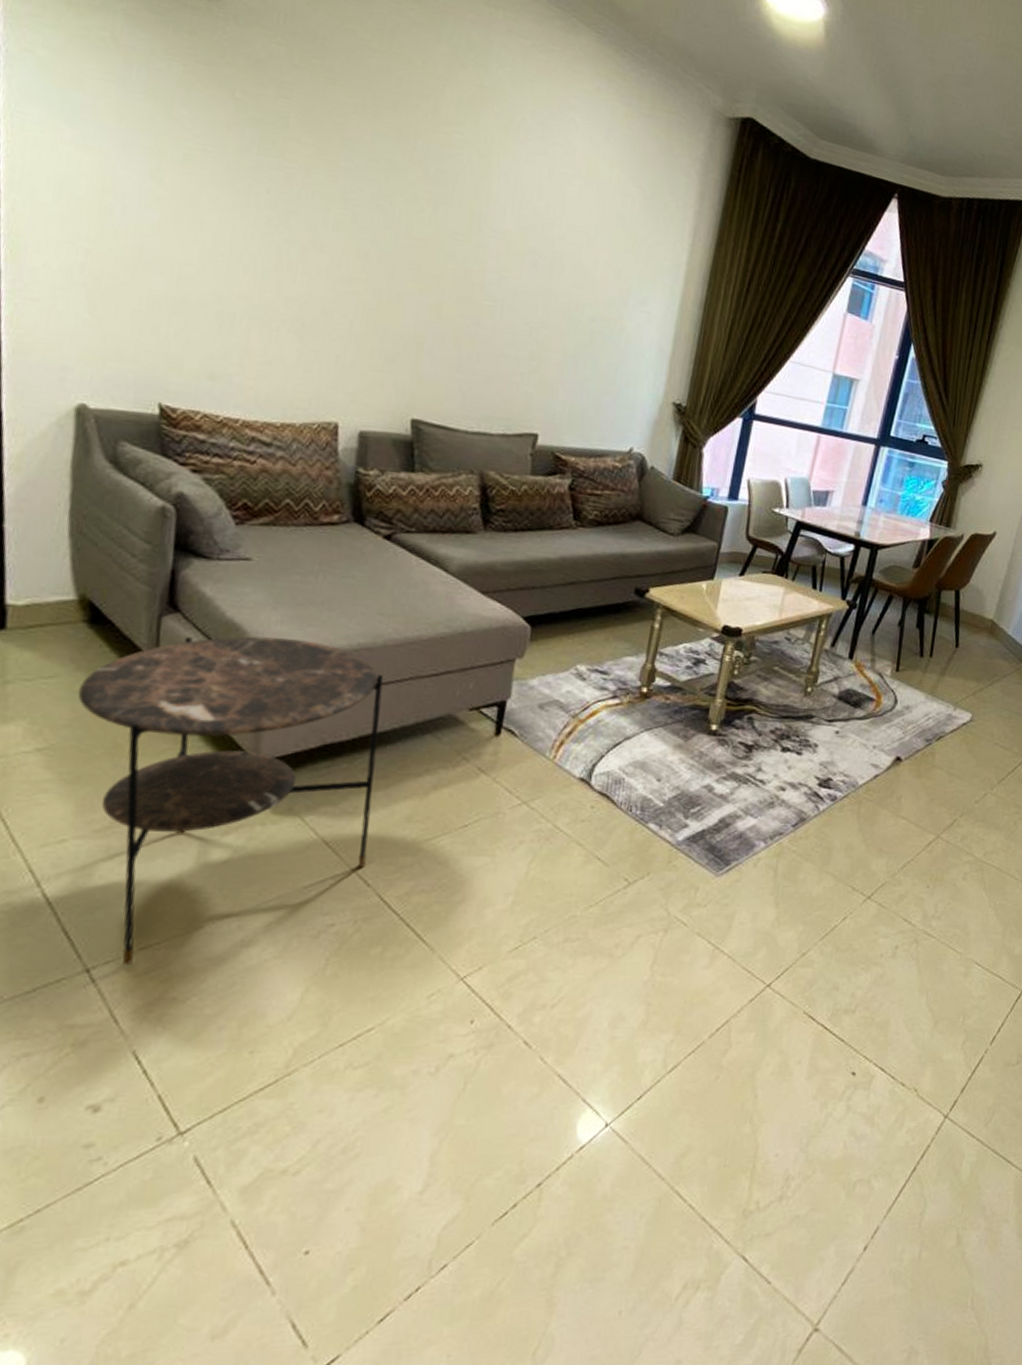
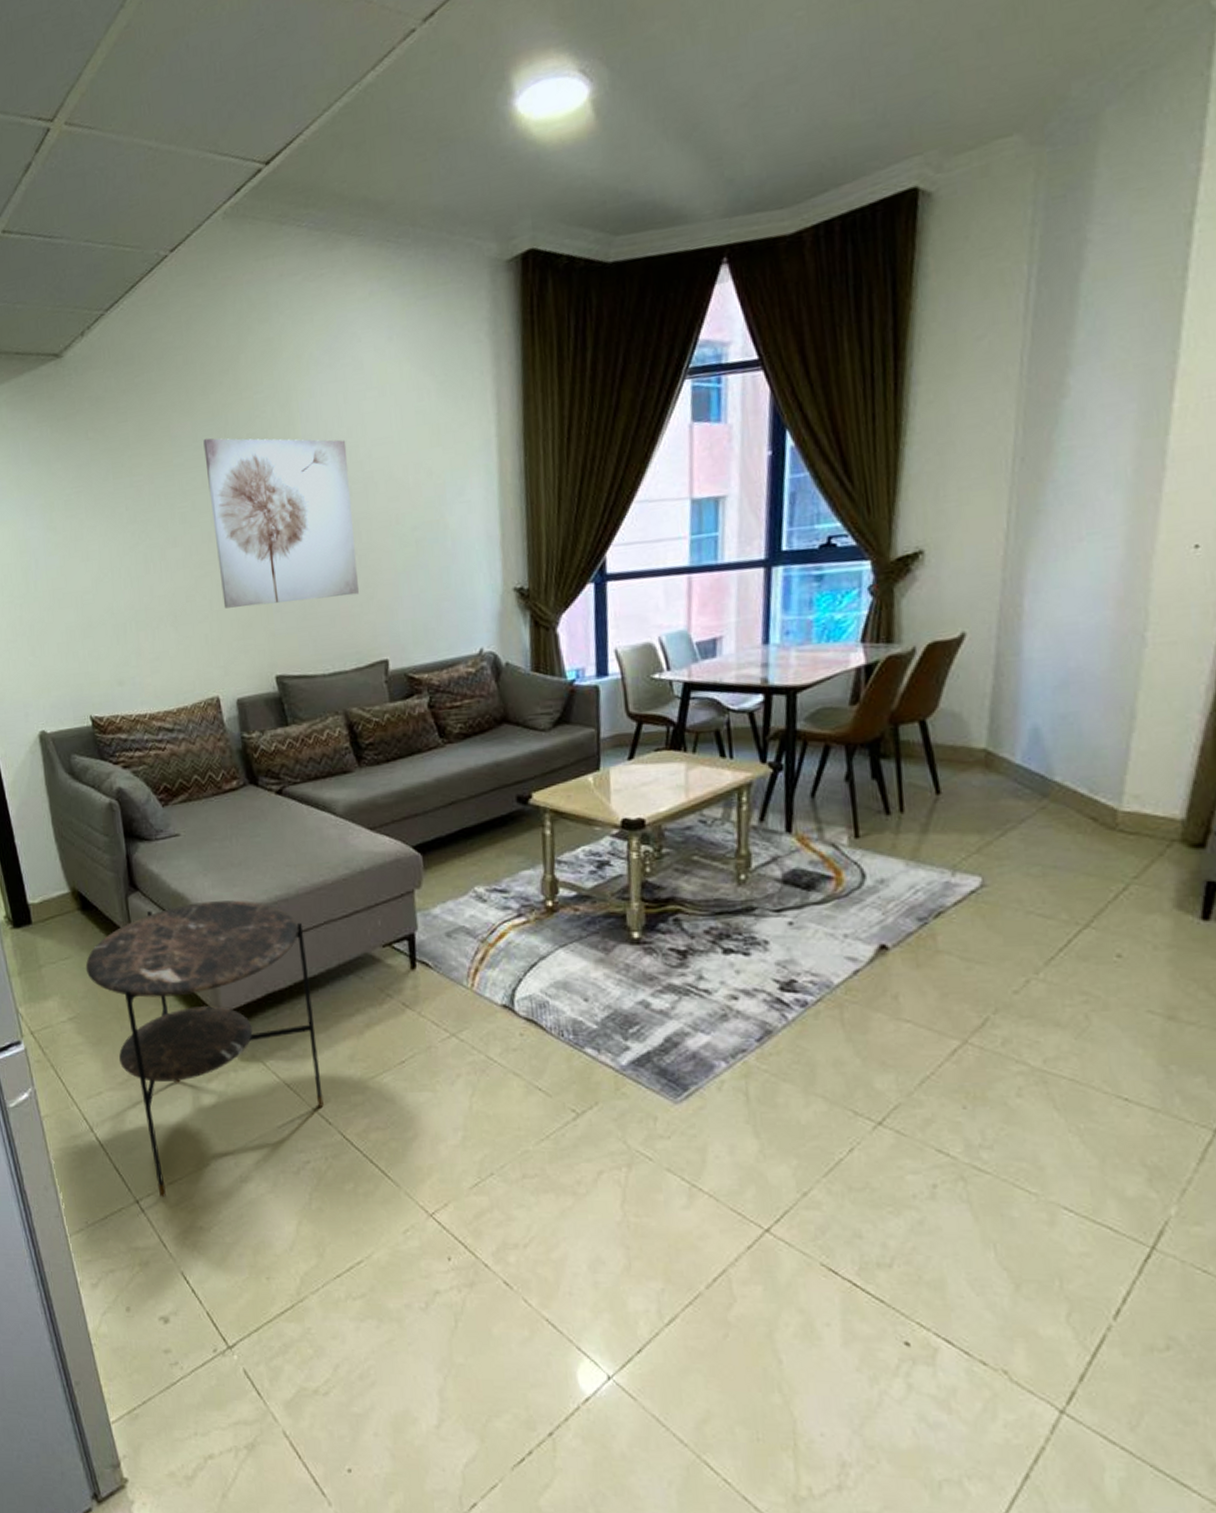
wall art: none [366,154,542,364] -> present [203,438,359,608]

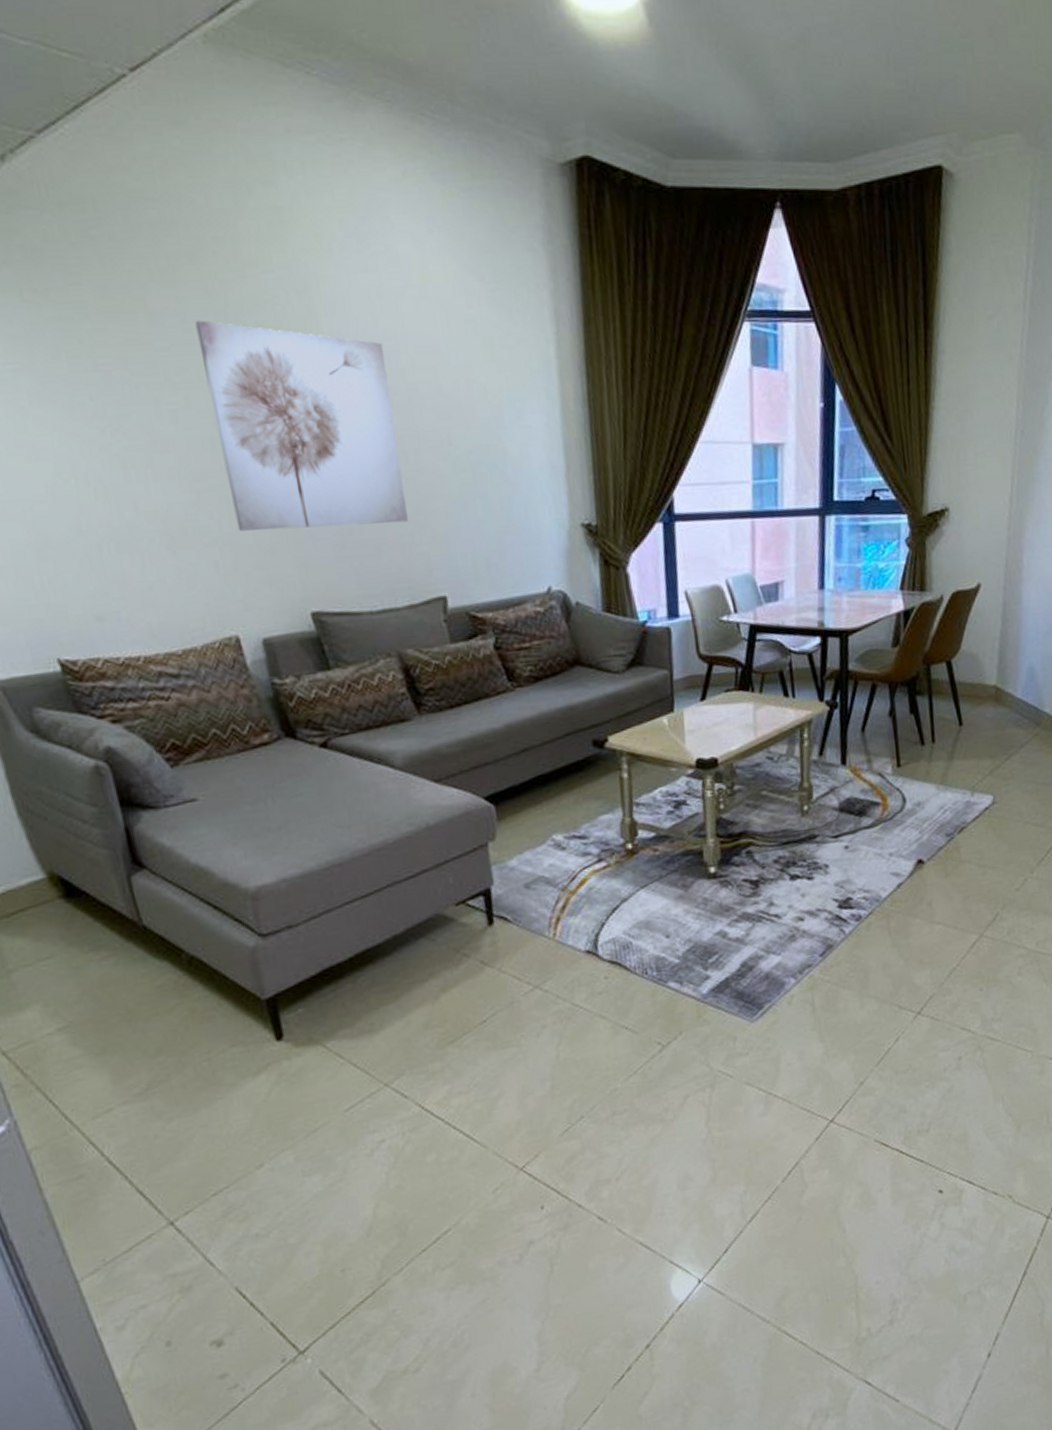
side table: present [85,900,324,1198] -> none [76,869,398,1213]

